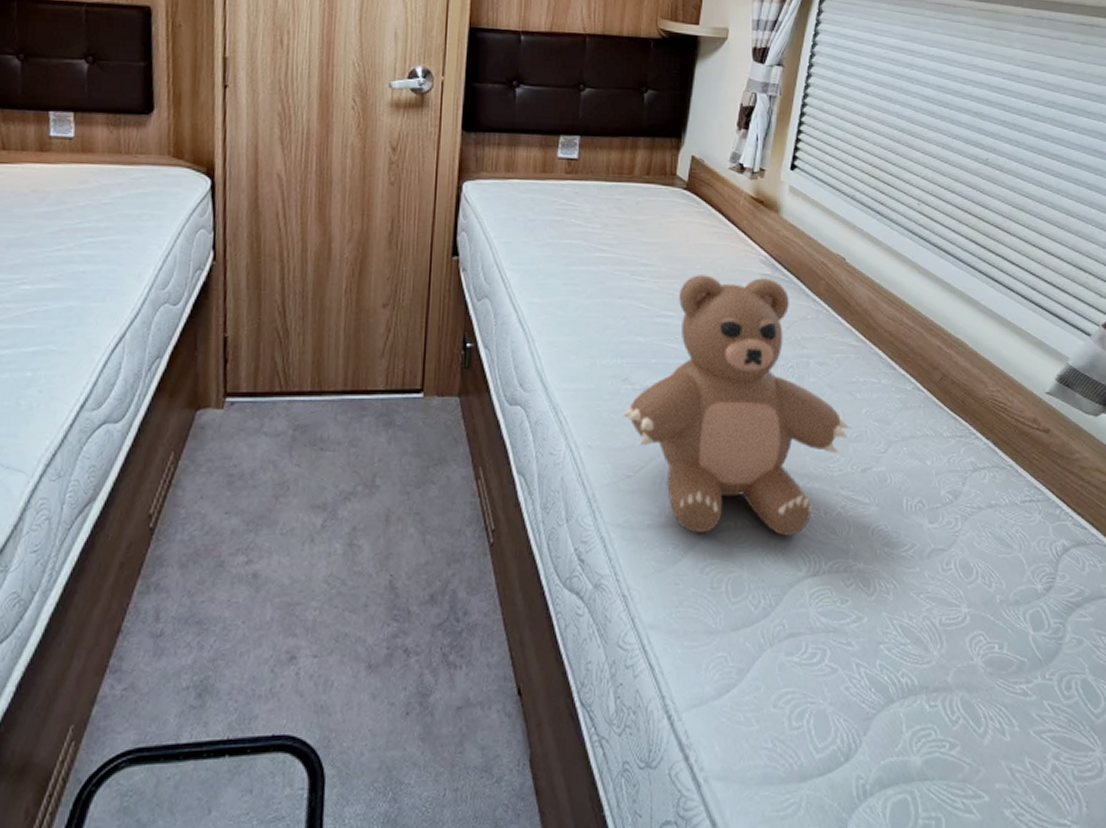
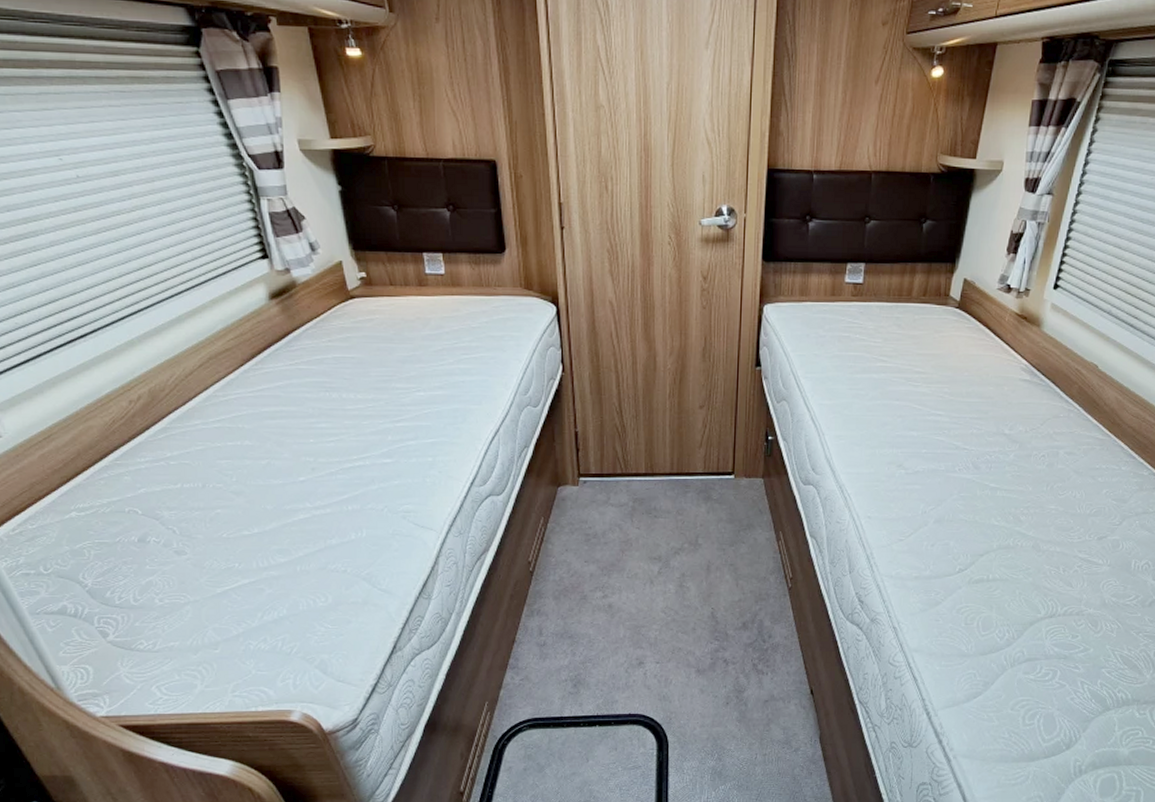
teddy bear: present [621,275,850,536] -> none [895,380,1090,587]

